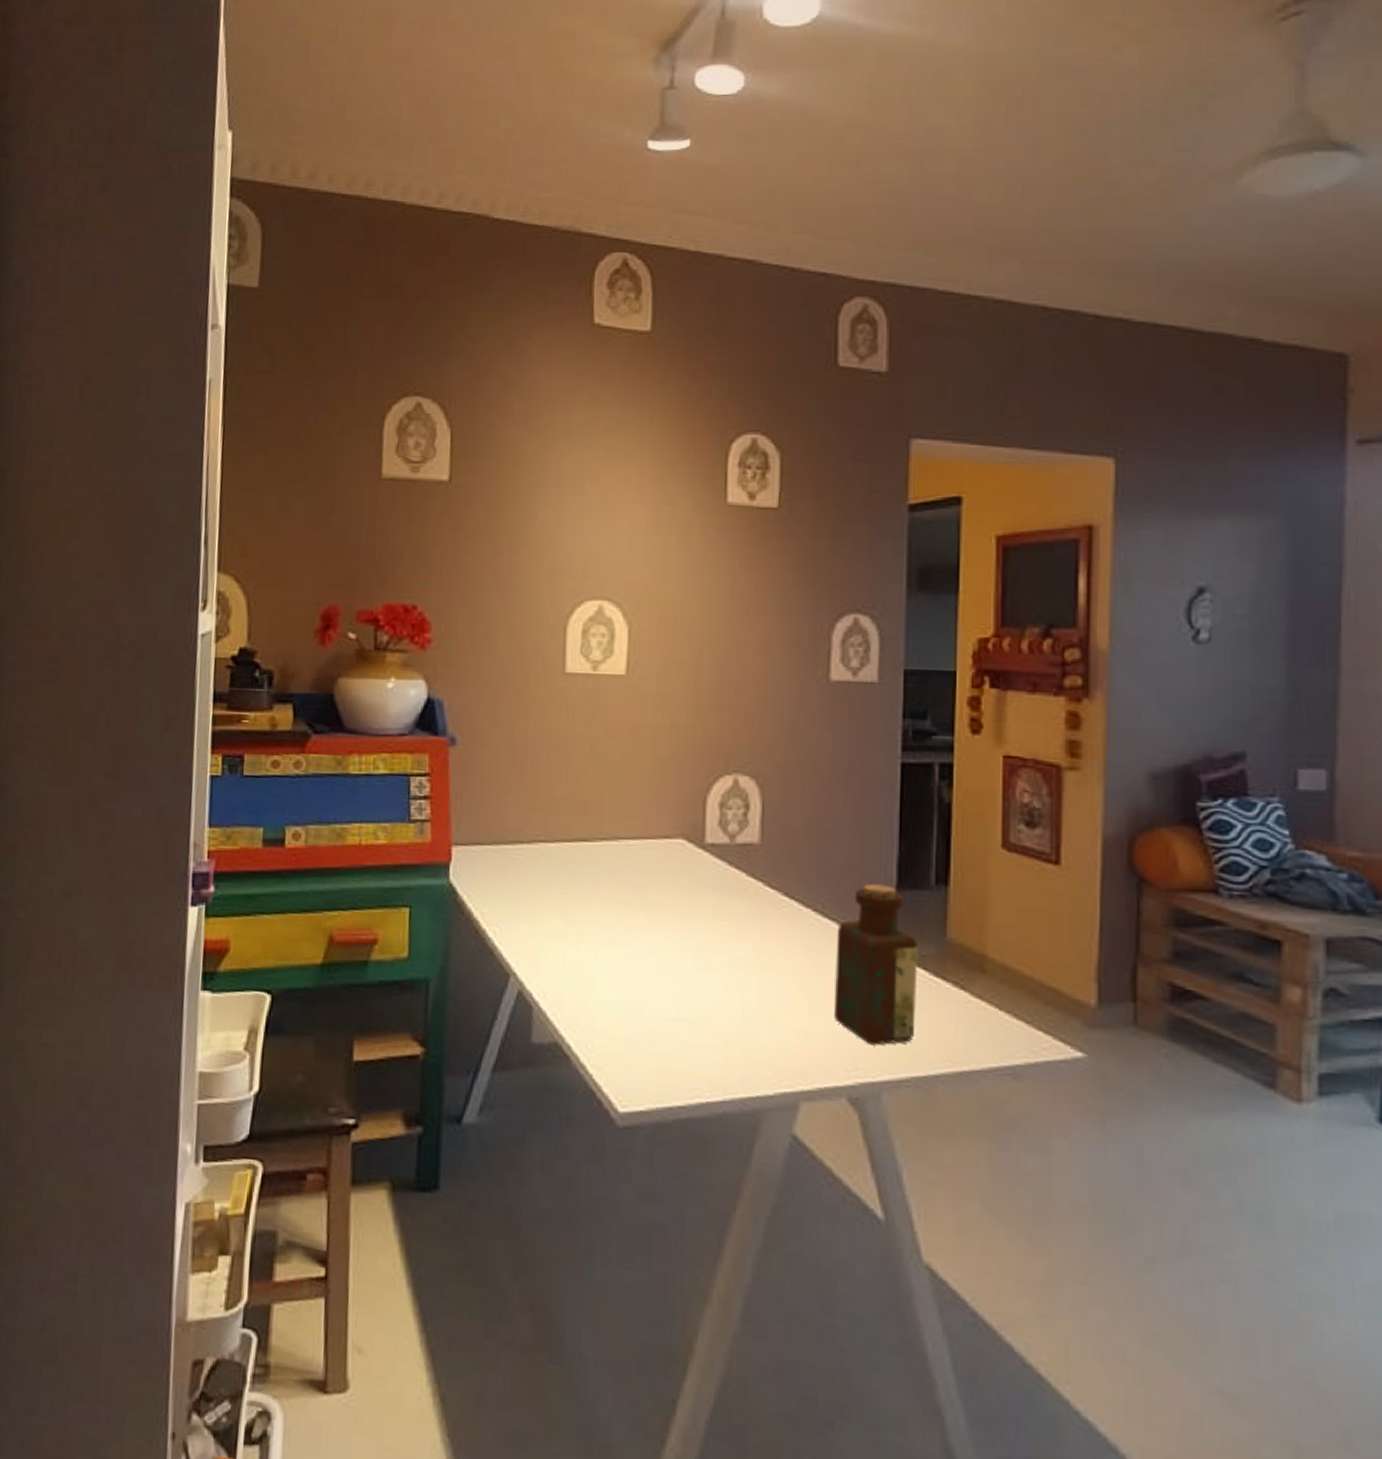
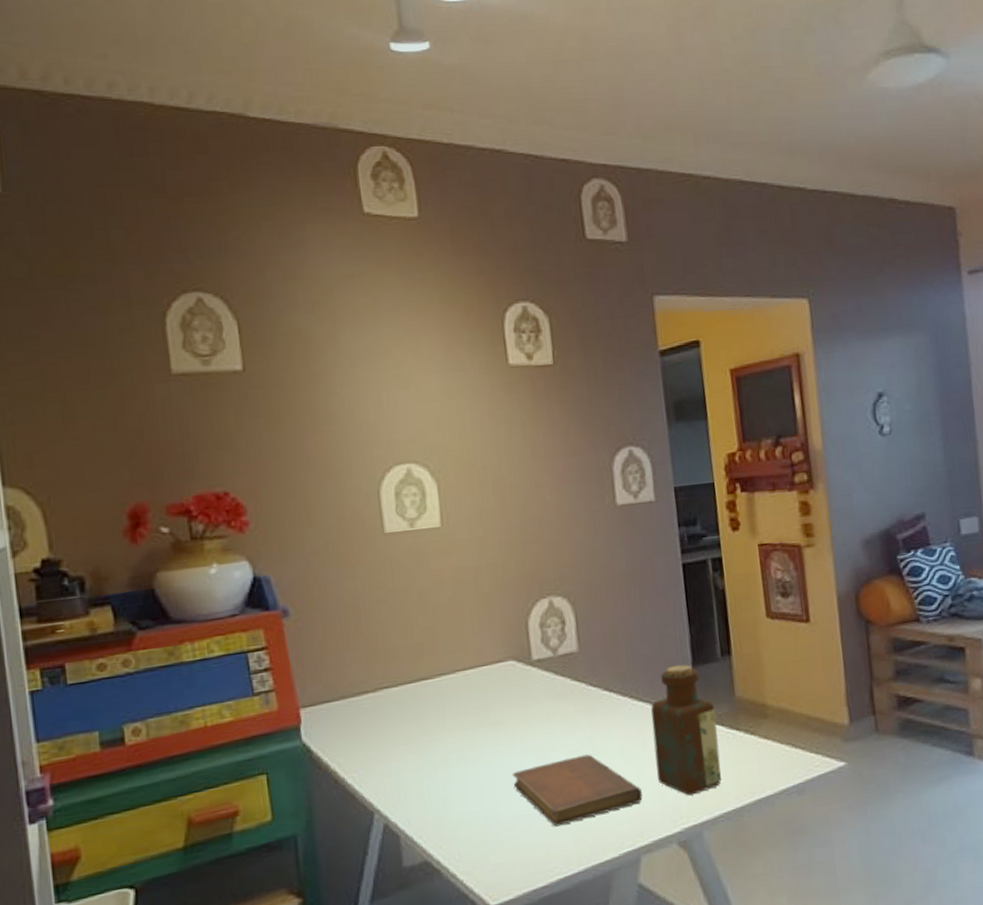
notebook: none [663,965,812,1042] -> present [512,754,643,827]

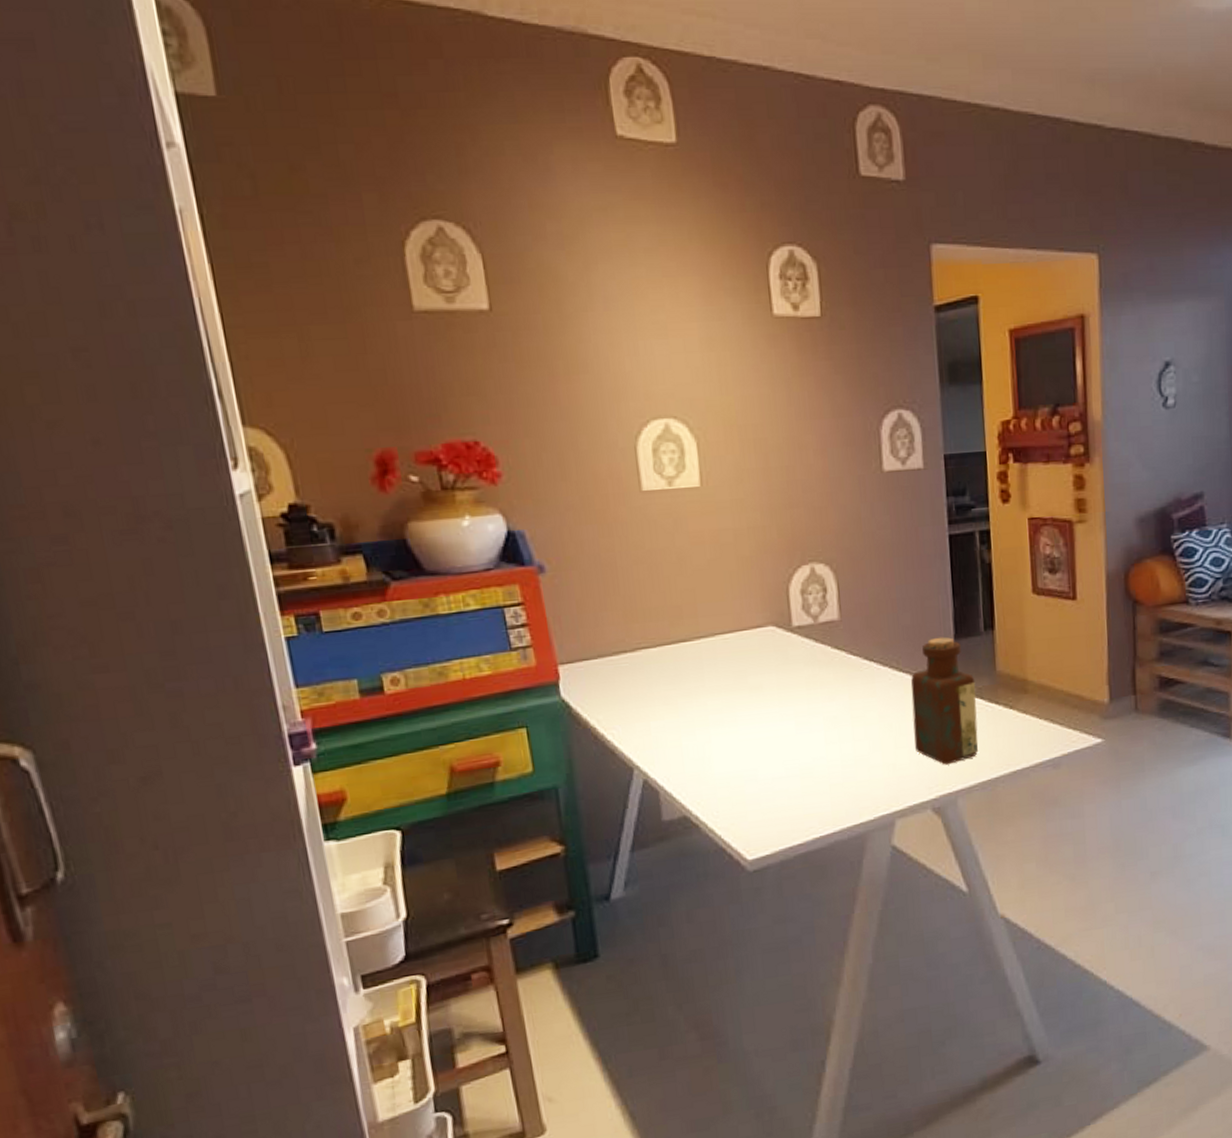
notebook: present [512,754,643,827] -> none [770,721,899,789]

